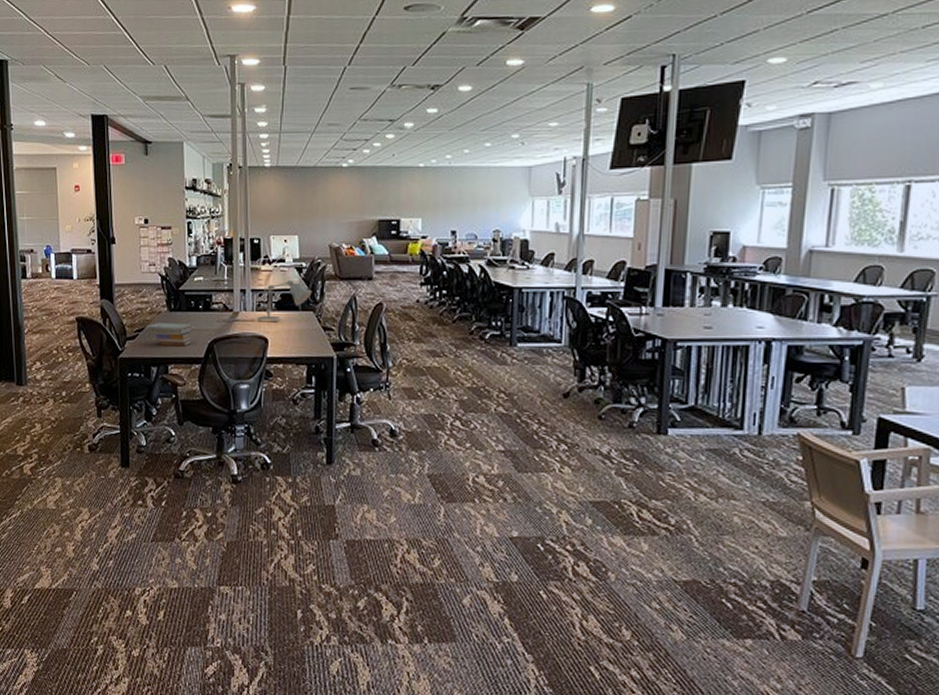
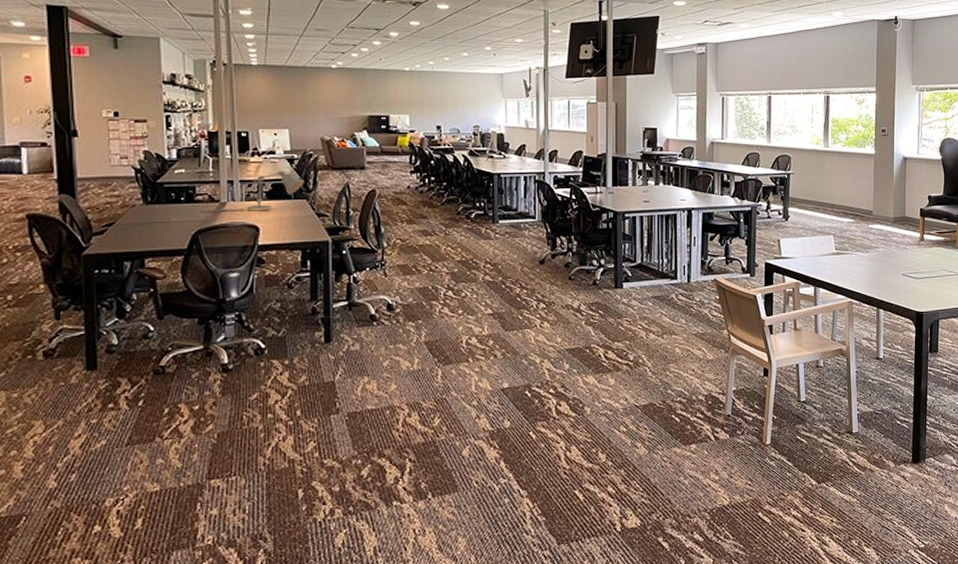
books: present [146,323,192,347] -> none [117,216,173,240]

